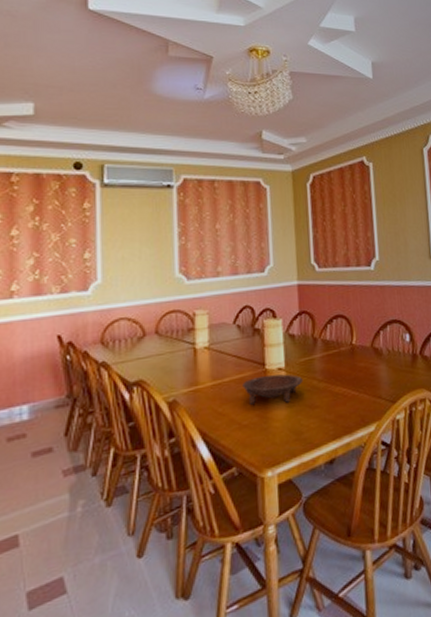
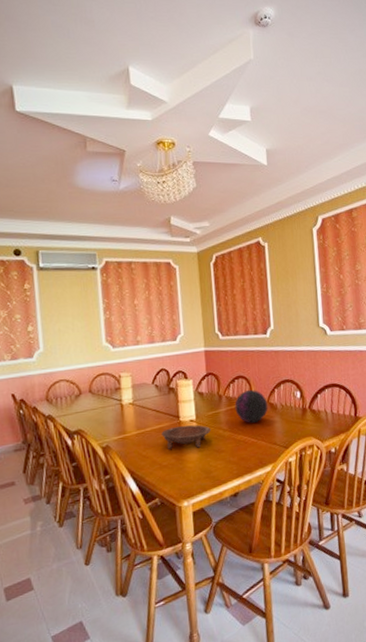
decorative orb: none [332,331,372,372] -> present [234,389,268,423]

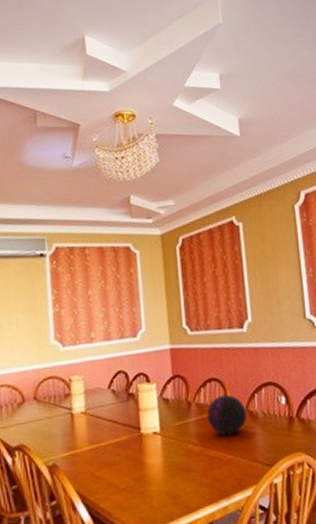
bowl: present [161,425,211,449] -> none [119,438,179,469]

